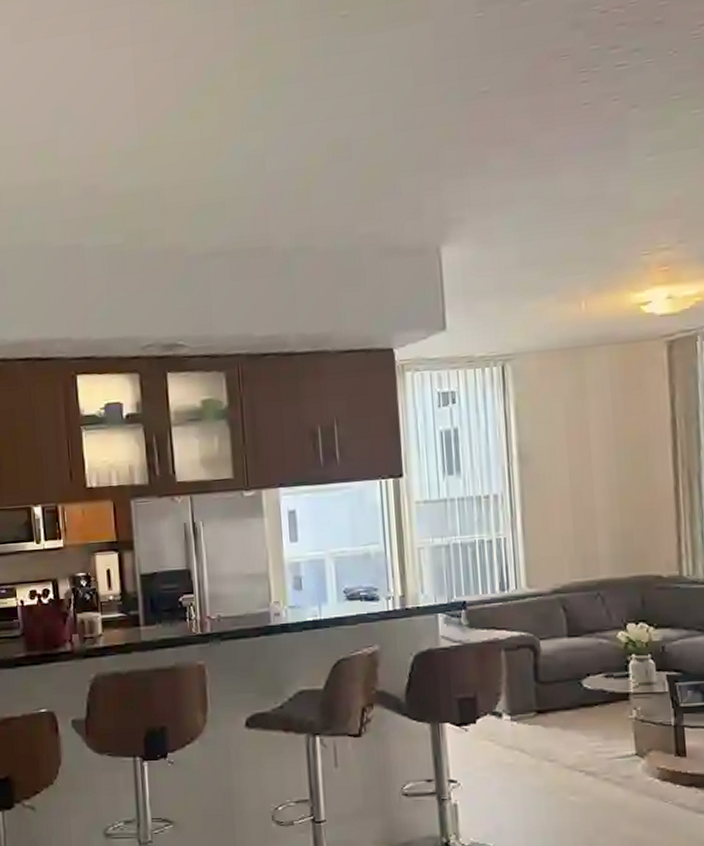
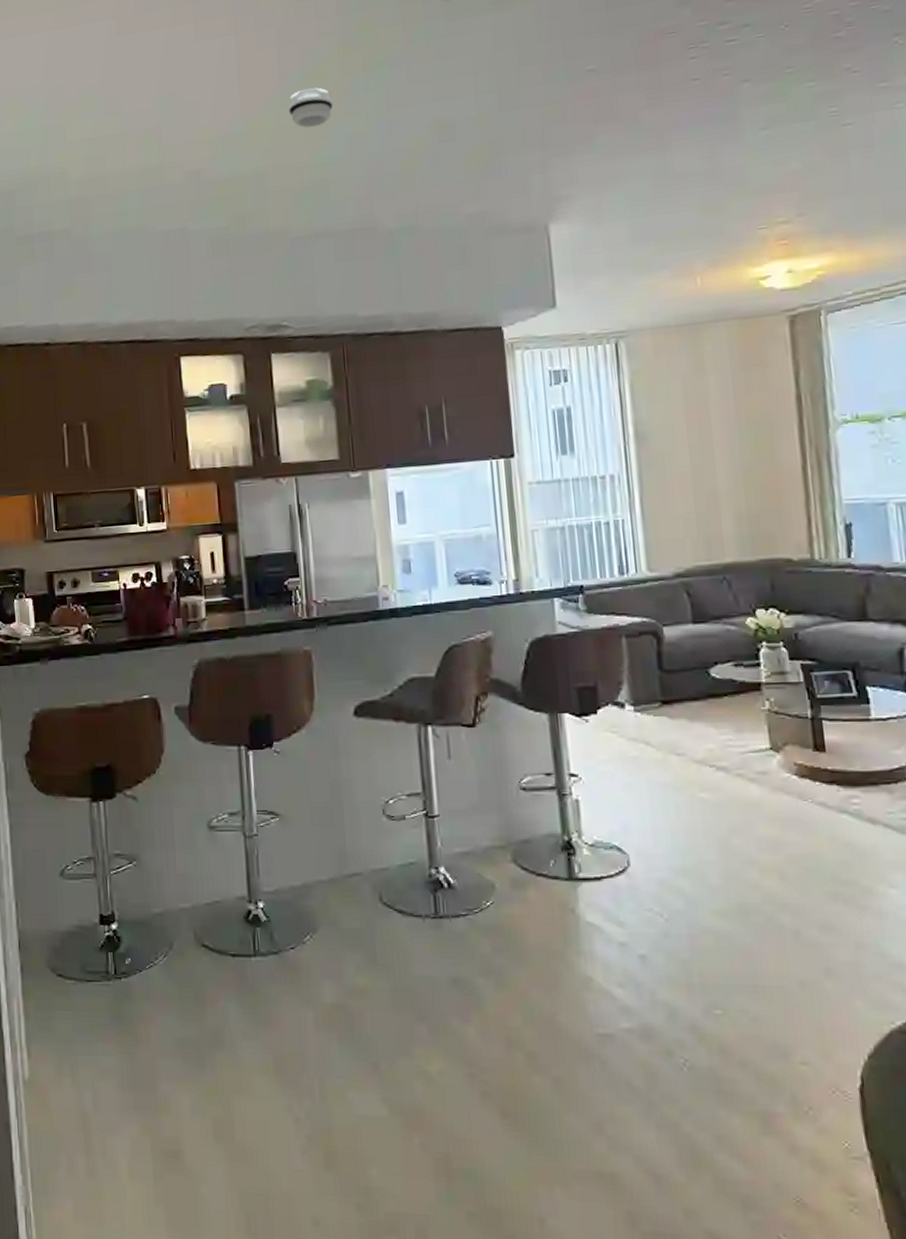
smoke detector: none [185,103,231,144] -> present [288,87,334,128]

